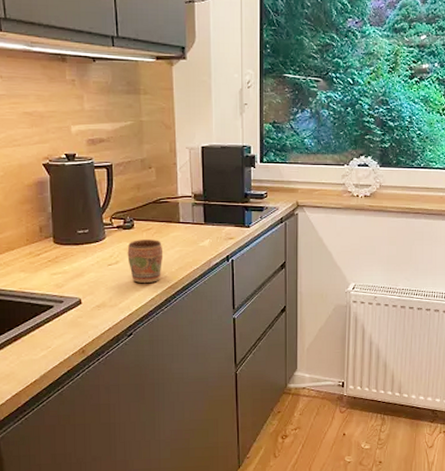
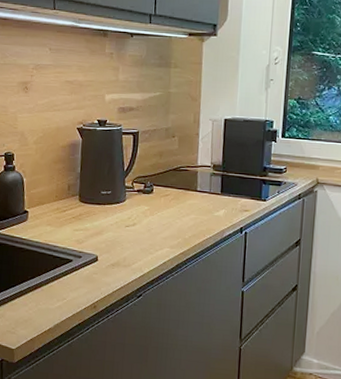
mug: present [127,240,164,283] -> none [144,204,179,247]

